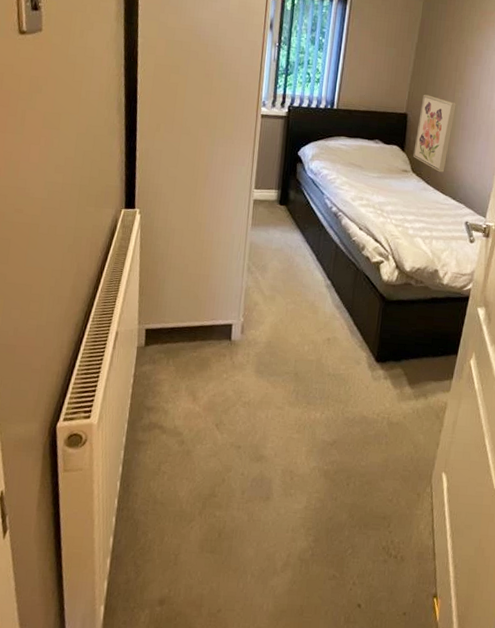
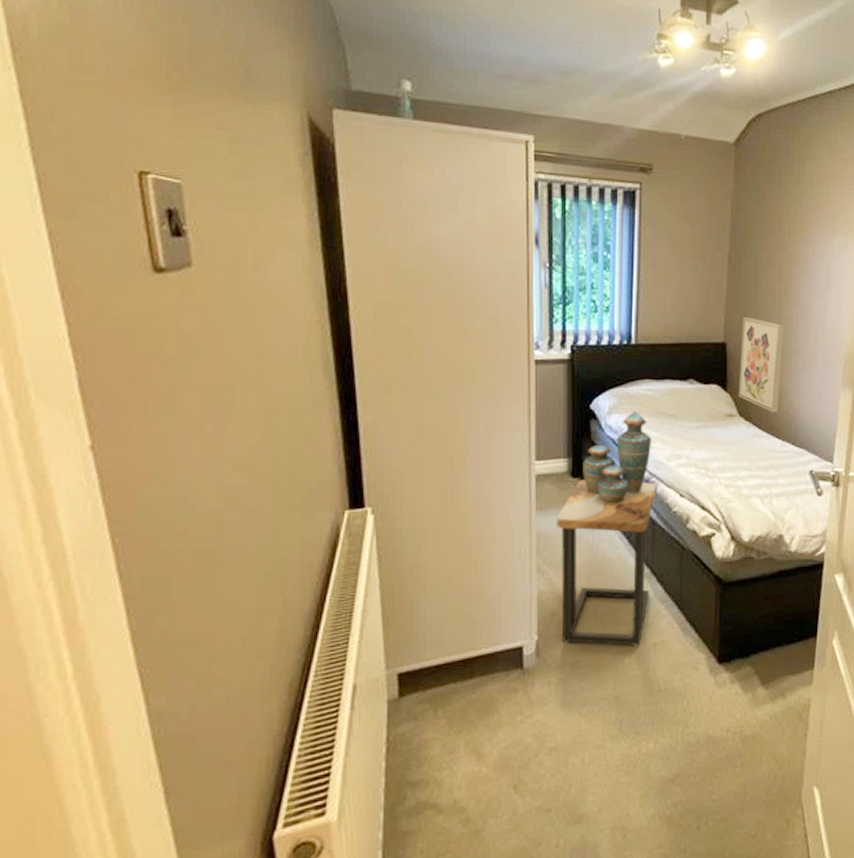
side table: none [261,207,342,338] -> present [556,479,657,646]
decorative jar: none [287,160,342,229] -> present [583,411,651,504]

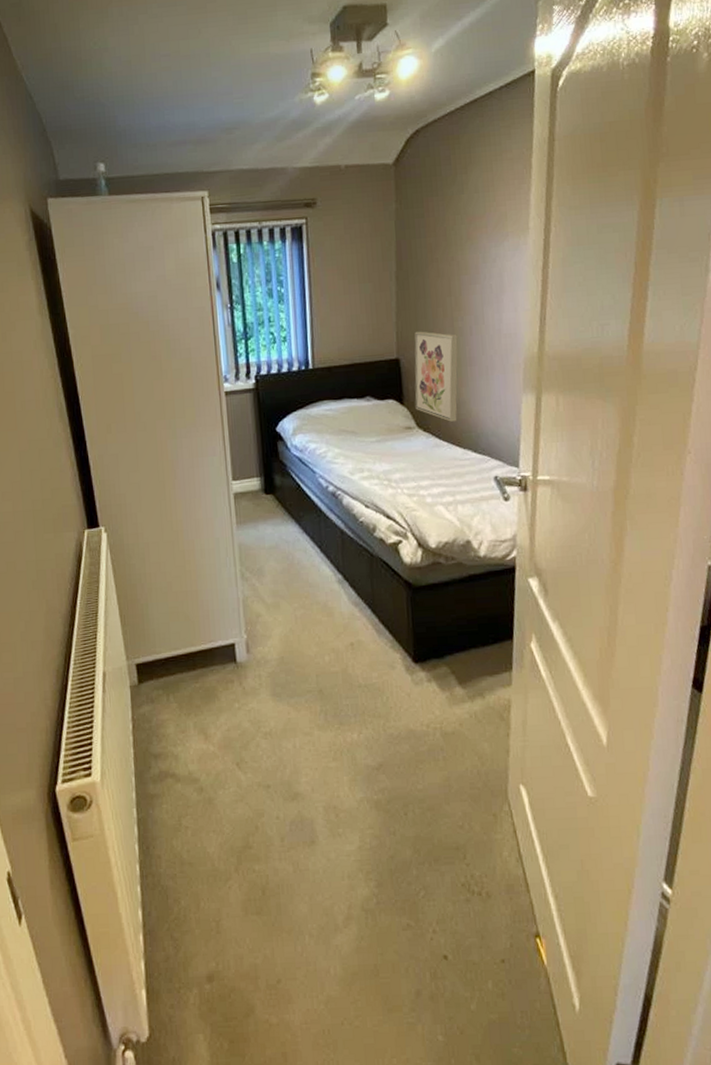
side table: present [556,479,657,646] -> none [254,495,344,645]
decorative jar: present [583,411,651,504] -> none [273,430,335,517]

